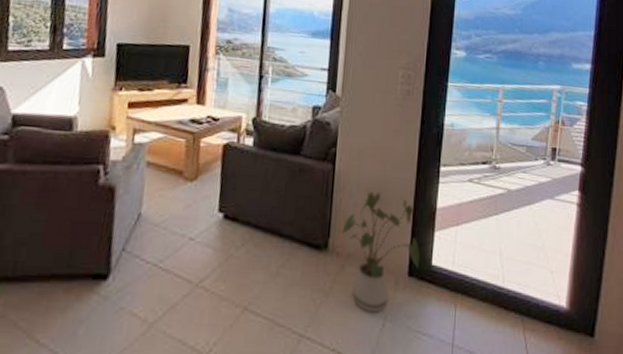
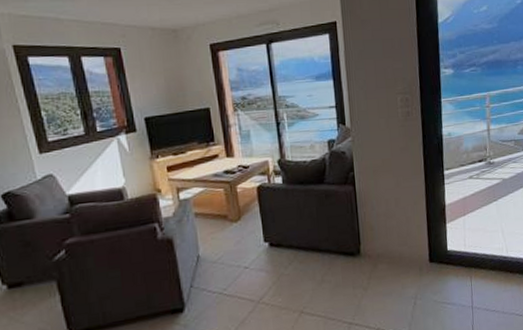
house plant: present [341,192,420,313] -> none [369,201,437,296]

